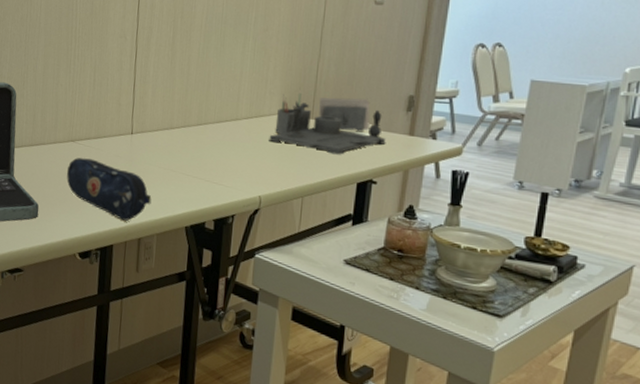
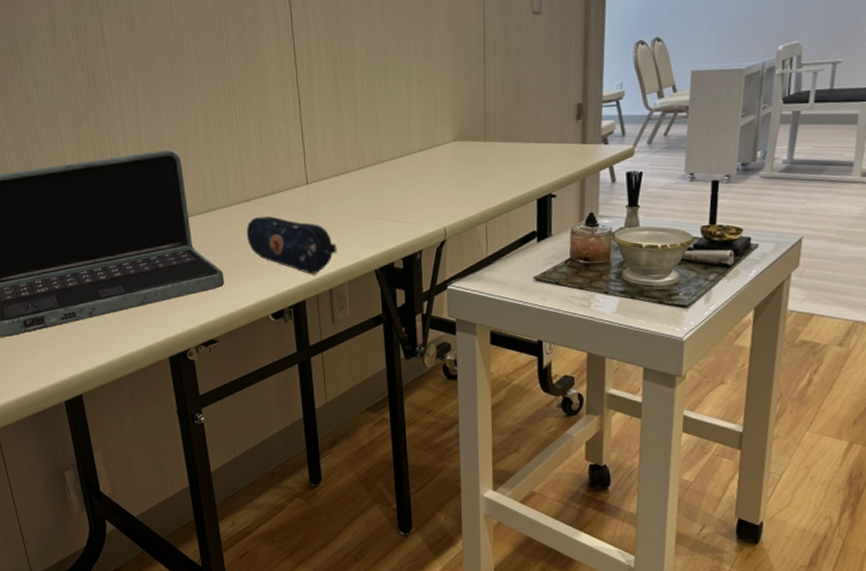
desk organizer: present [269,89,386,155] -> none [445,112,560,174]

